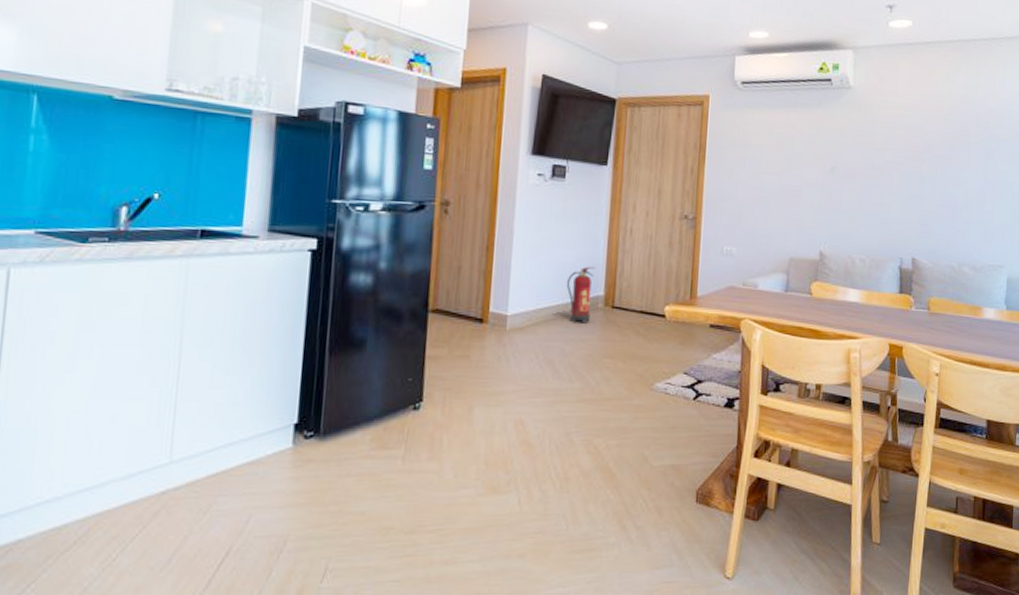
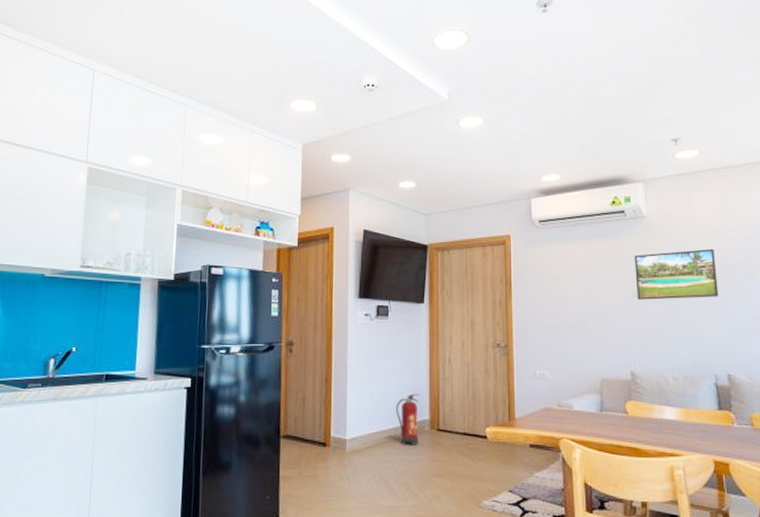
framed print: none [834,127,915,179] -> present [634,248,718,300]

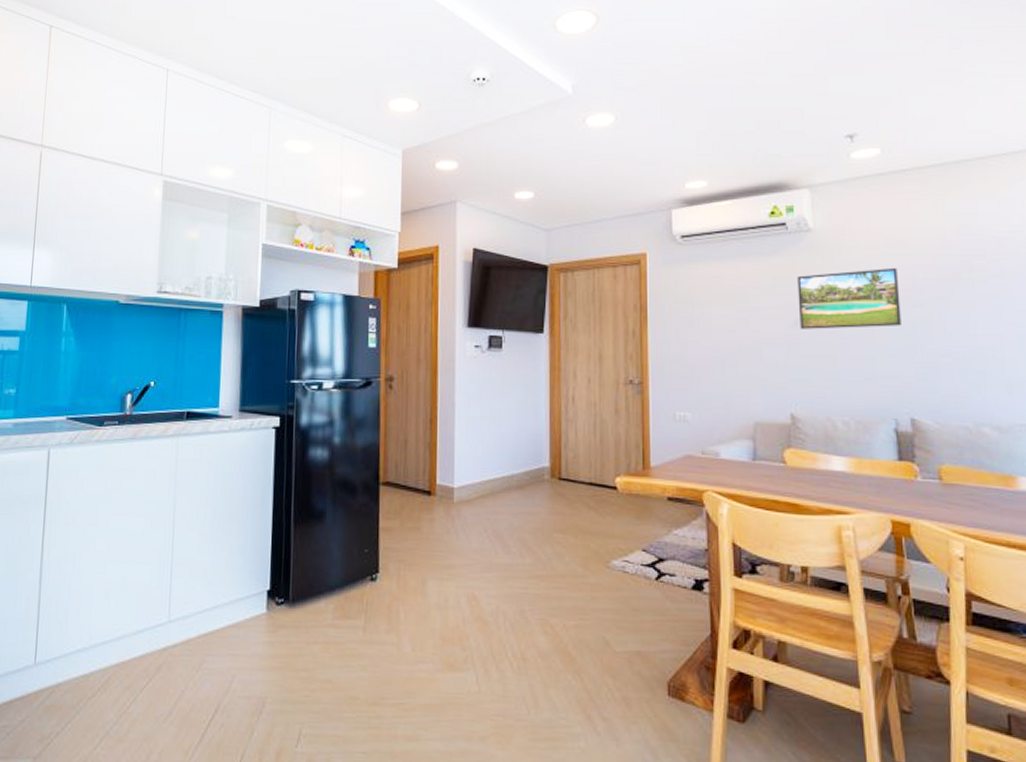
fire extinguisher: present [395,393,420,445] -> none [510,436,539,496]

